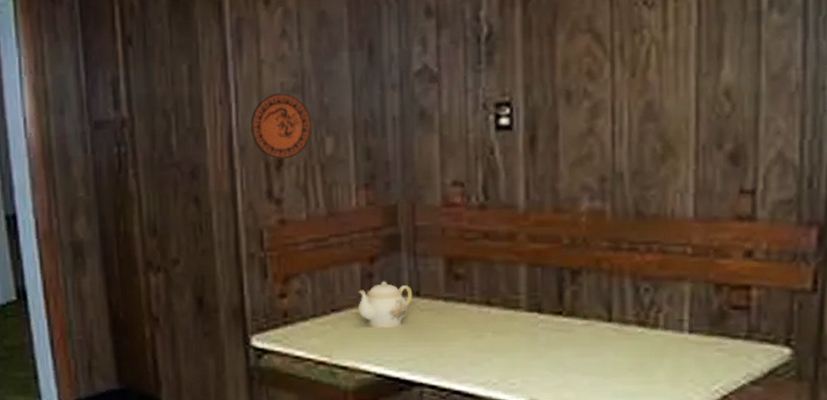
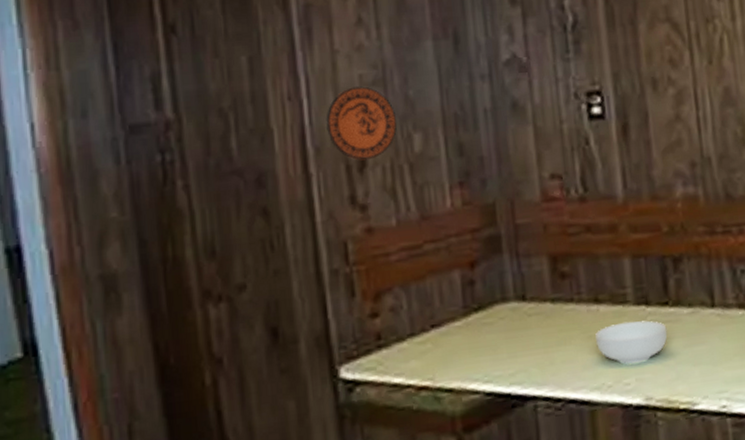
teapot: present [358,281,413,329] -> none [460,287,519,340]
cereal bowl: none [485,326,558,365] -> present [595,320,668,364]

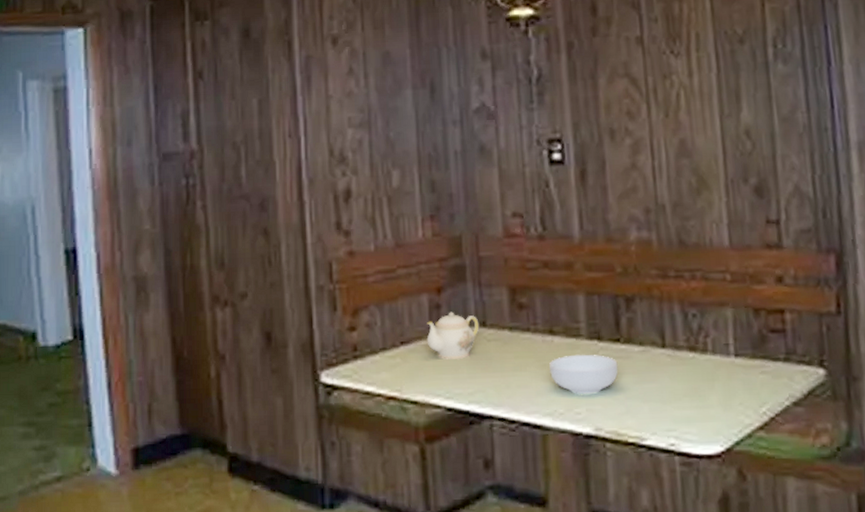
decorative plate: present [326,86,397,161] -> none [319,127,379,192]
teapot: none [460,287,519,340] -> present [426,312,480,360]

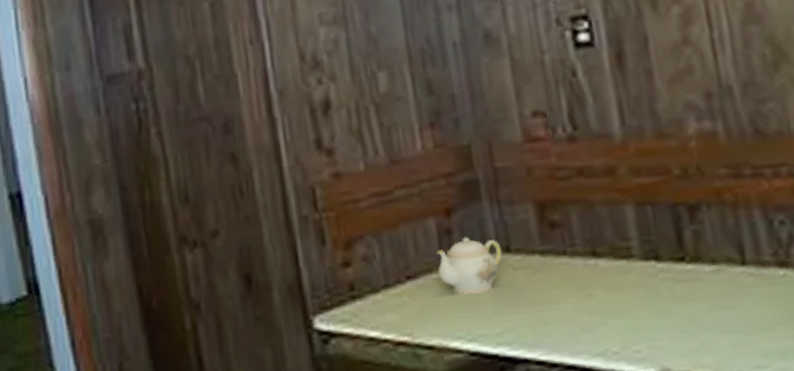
cereal bowl: present [549,354,618,394] -> none [595,278,686,328]

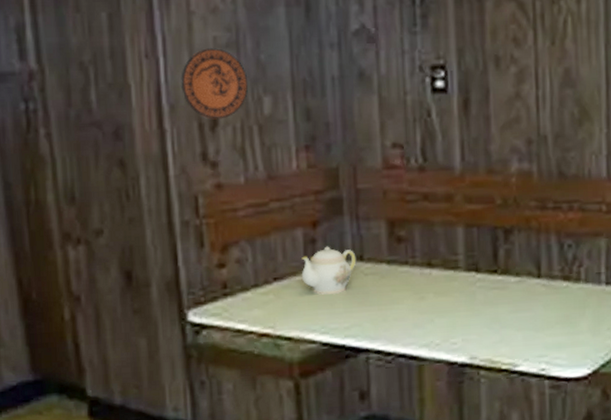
decorative plate: none [287,25,361,103] -> present [181,48,249,120]

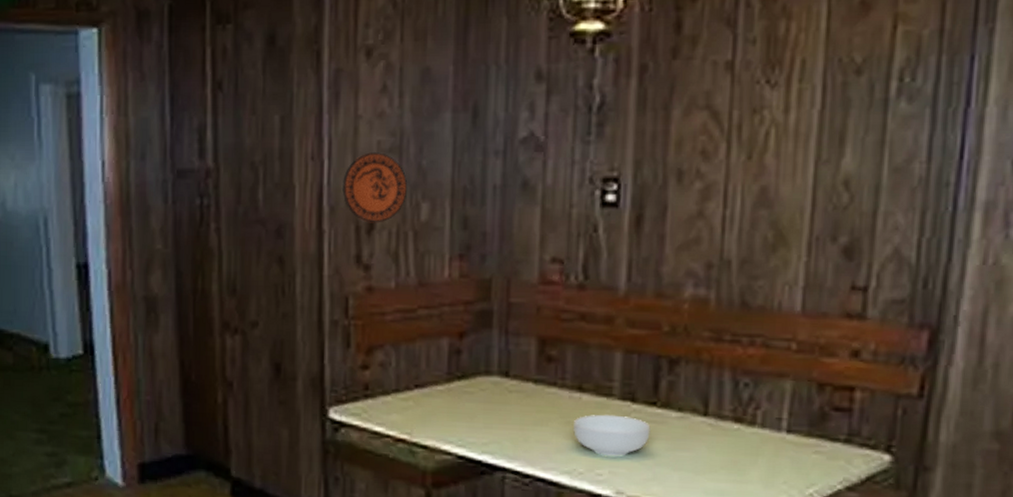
teapot: present [301,246,357,295] -> none [443,358,502,409]
cereal bowl: none [427,286,495,325] -> present [573,414,651,456]

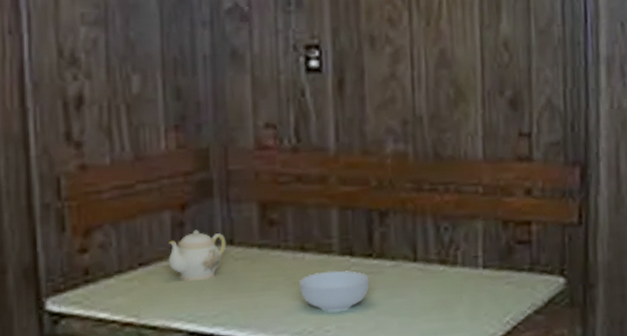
decorative plate: present [342,152,408,223] -> none [45,25,117,98]
teapot: none [443,358,502,409] -> present [168,230,227,281]

